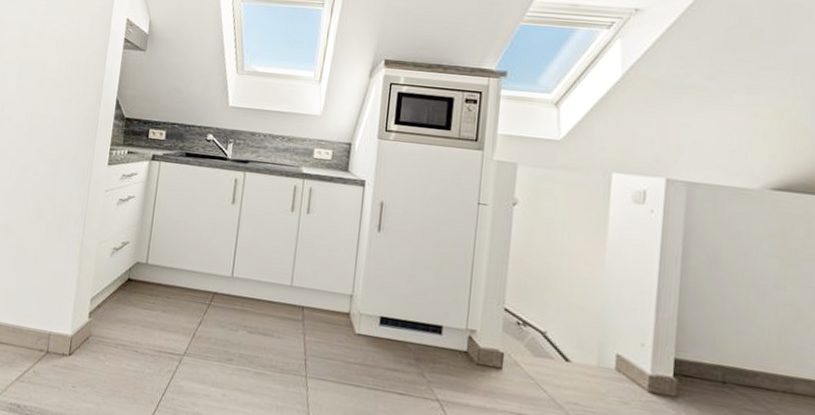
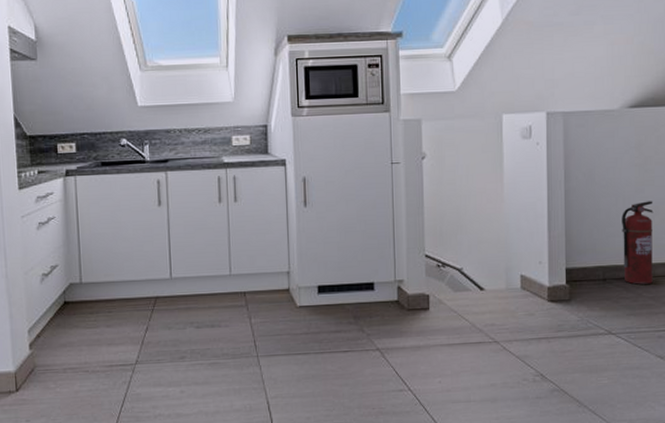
fire extinguisher: none [751,300,797,401] -> present [622,201,654,285]

